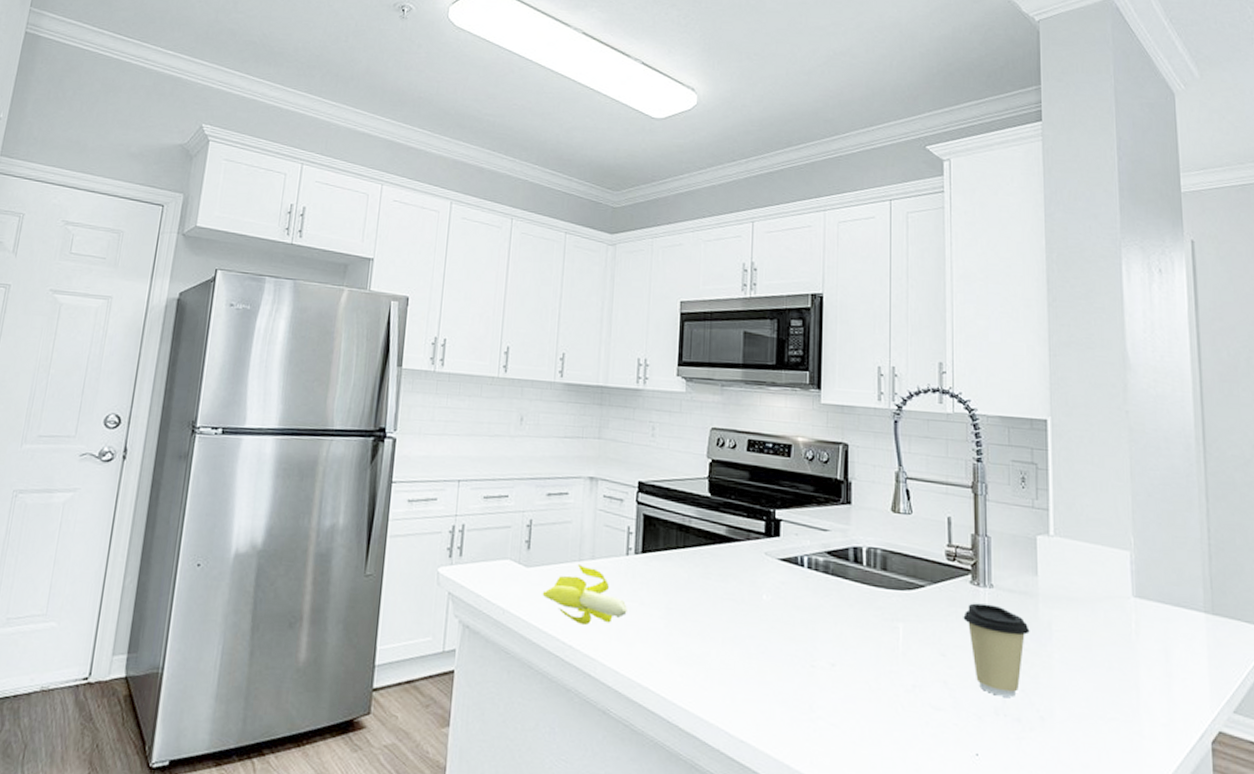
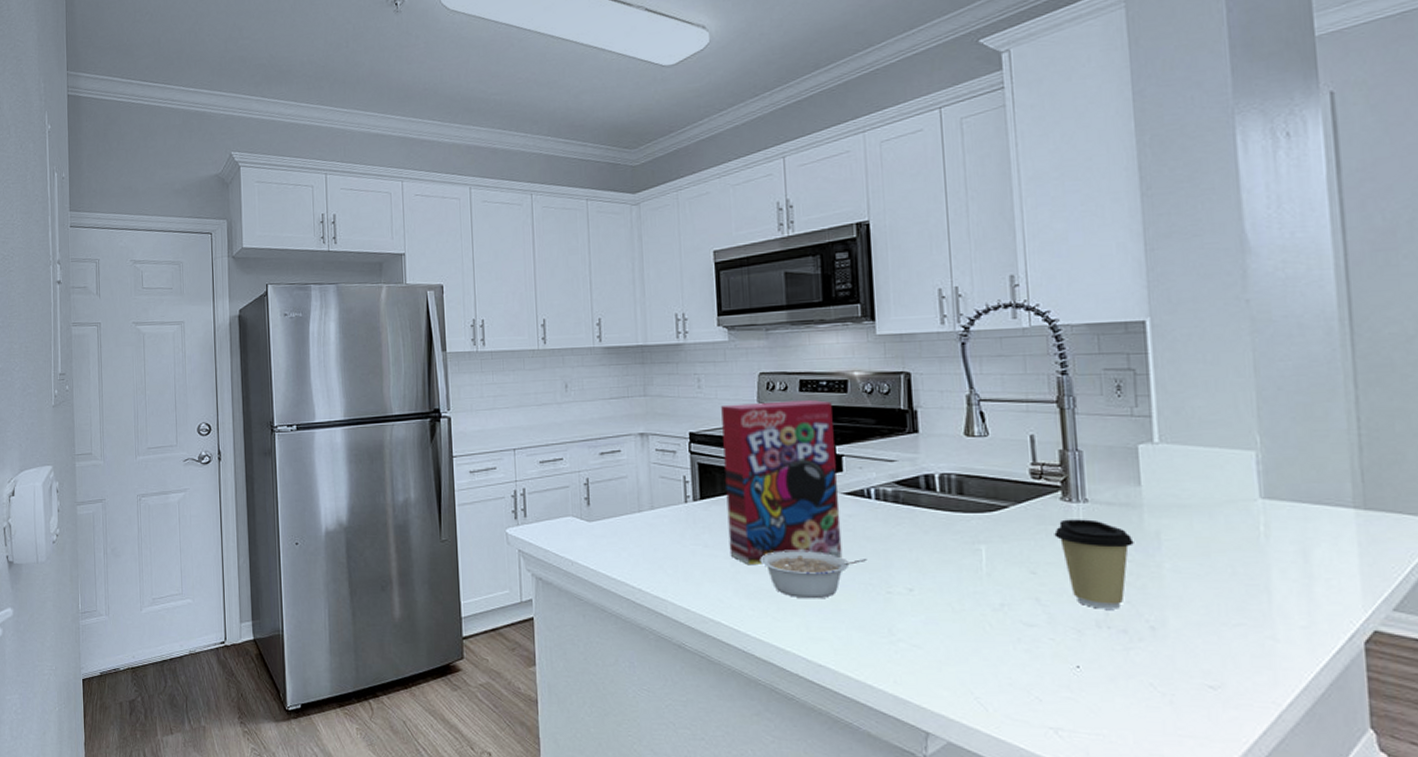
banana: present [542,563,627,625] -> none [606,514,692,569]
cereal box: none [665,456,775,627] -> present [721,400,843,564]
legume: none [693,614,796,669] -> present [760,551,868,599]

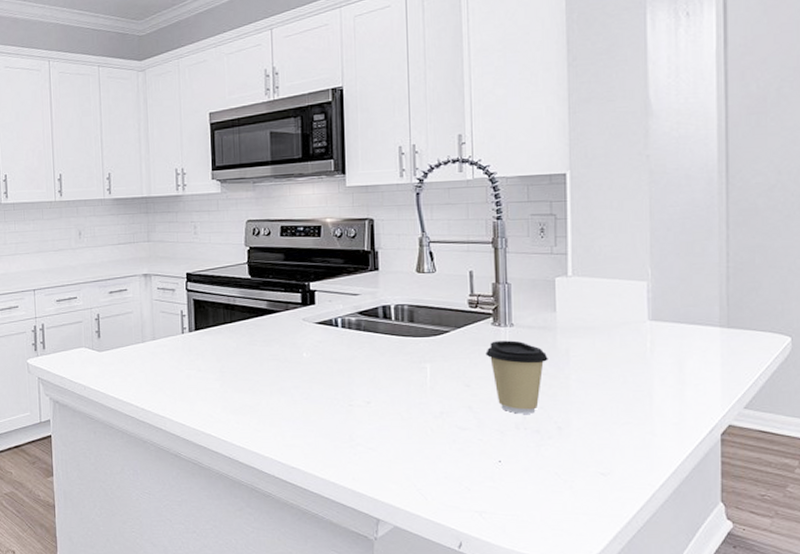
cereal box: present [721,400,843,564] -> none [214,243,313,385]
legume: present [760,551,868,599] -> none [244,372,334,413]

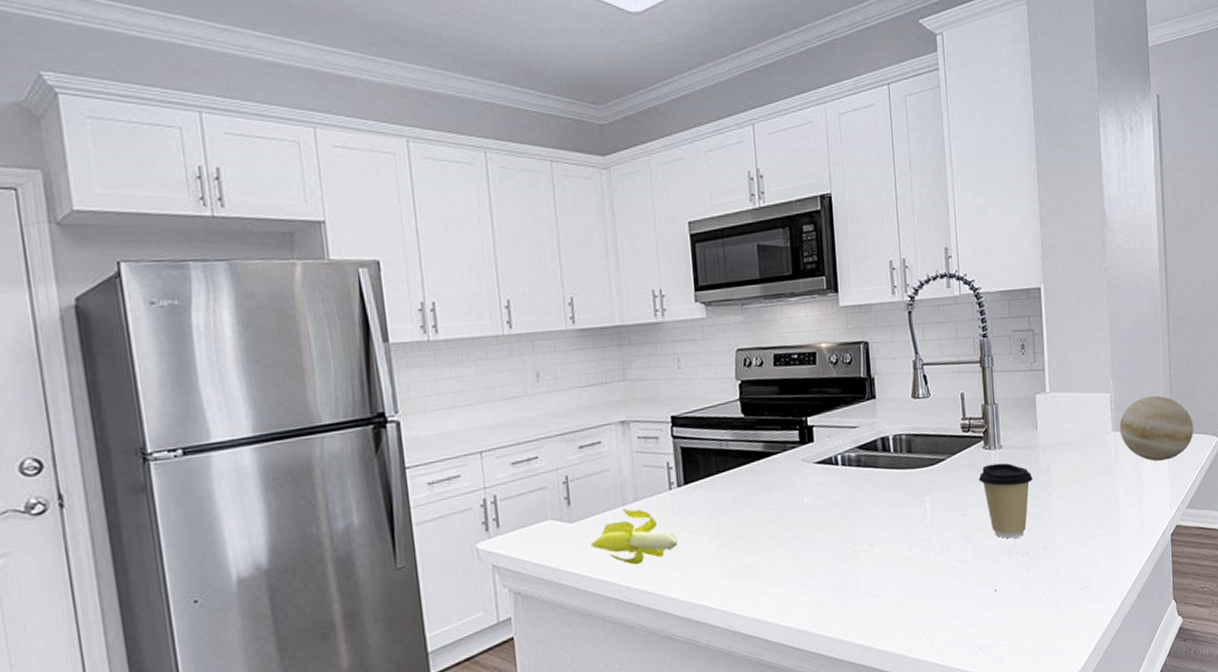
banana: none [114,344,187,391] -> present [590,508,678,565]
decorative ball: none [657,287,758,356] -> present [1119,395,1194,461]

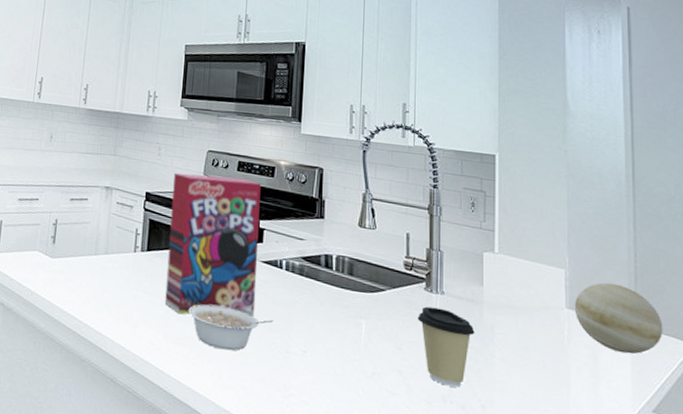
banana: present [590,508,678,565] -> none [64,257,134,308]
cereal box: none [701,373,815,544] -> present [164,173,261,316]
legume: none [742,522,836,570] -> present [188,304,274,351]

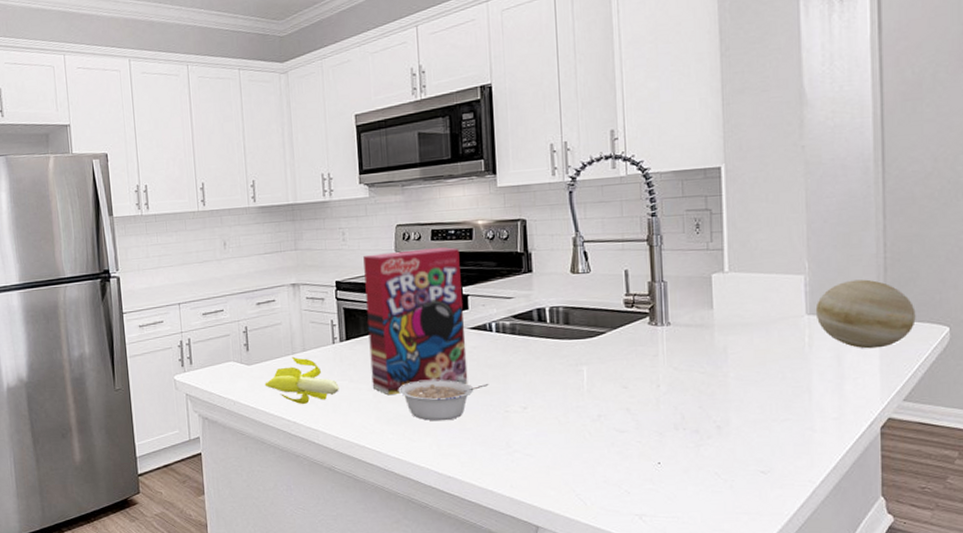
banana: none [64,257,134,308] -> present [264,356,339,404]
coffee cup: present [417,306,475,388] -> none [643,339,706,414]

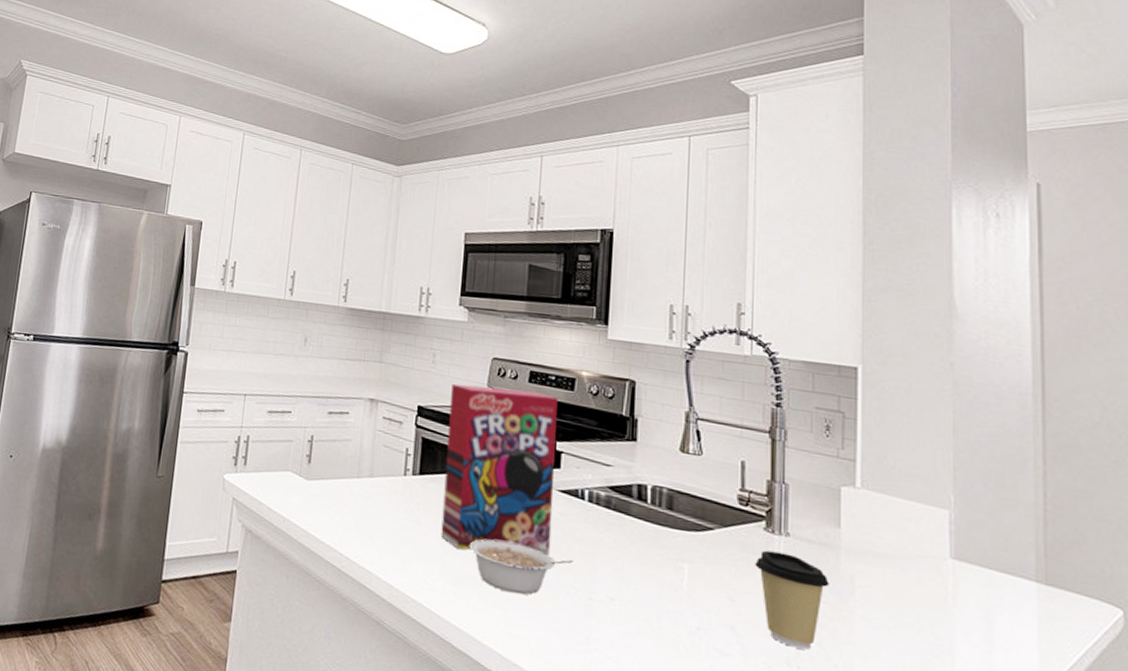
banana: present [264,356,339,404] -> none [321,480,404,539]
coffee cup: none [643,339,706,414] -> present [755,550,829,650]
decorative ball: present [815,279,916,349] -> none [961,528,1082,619]

